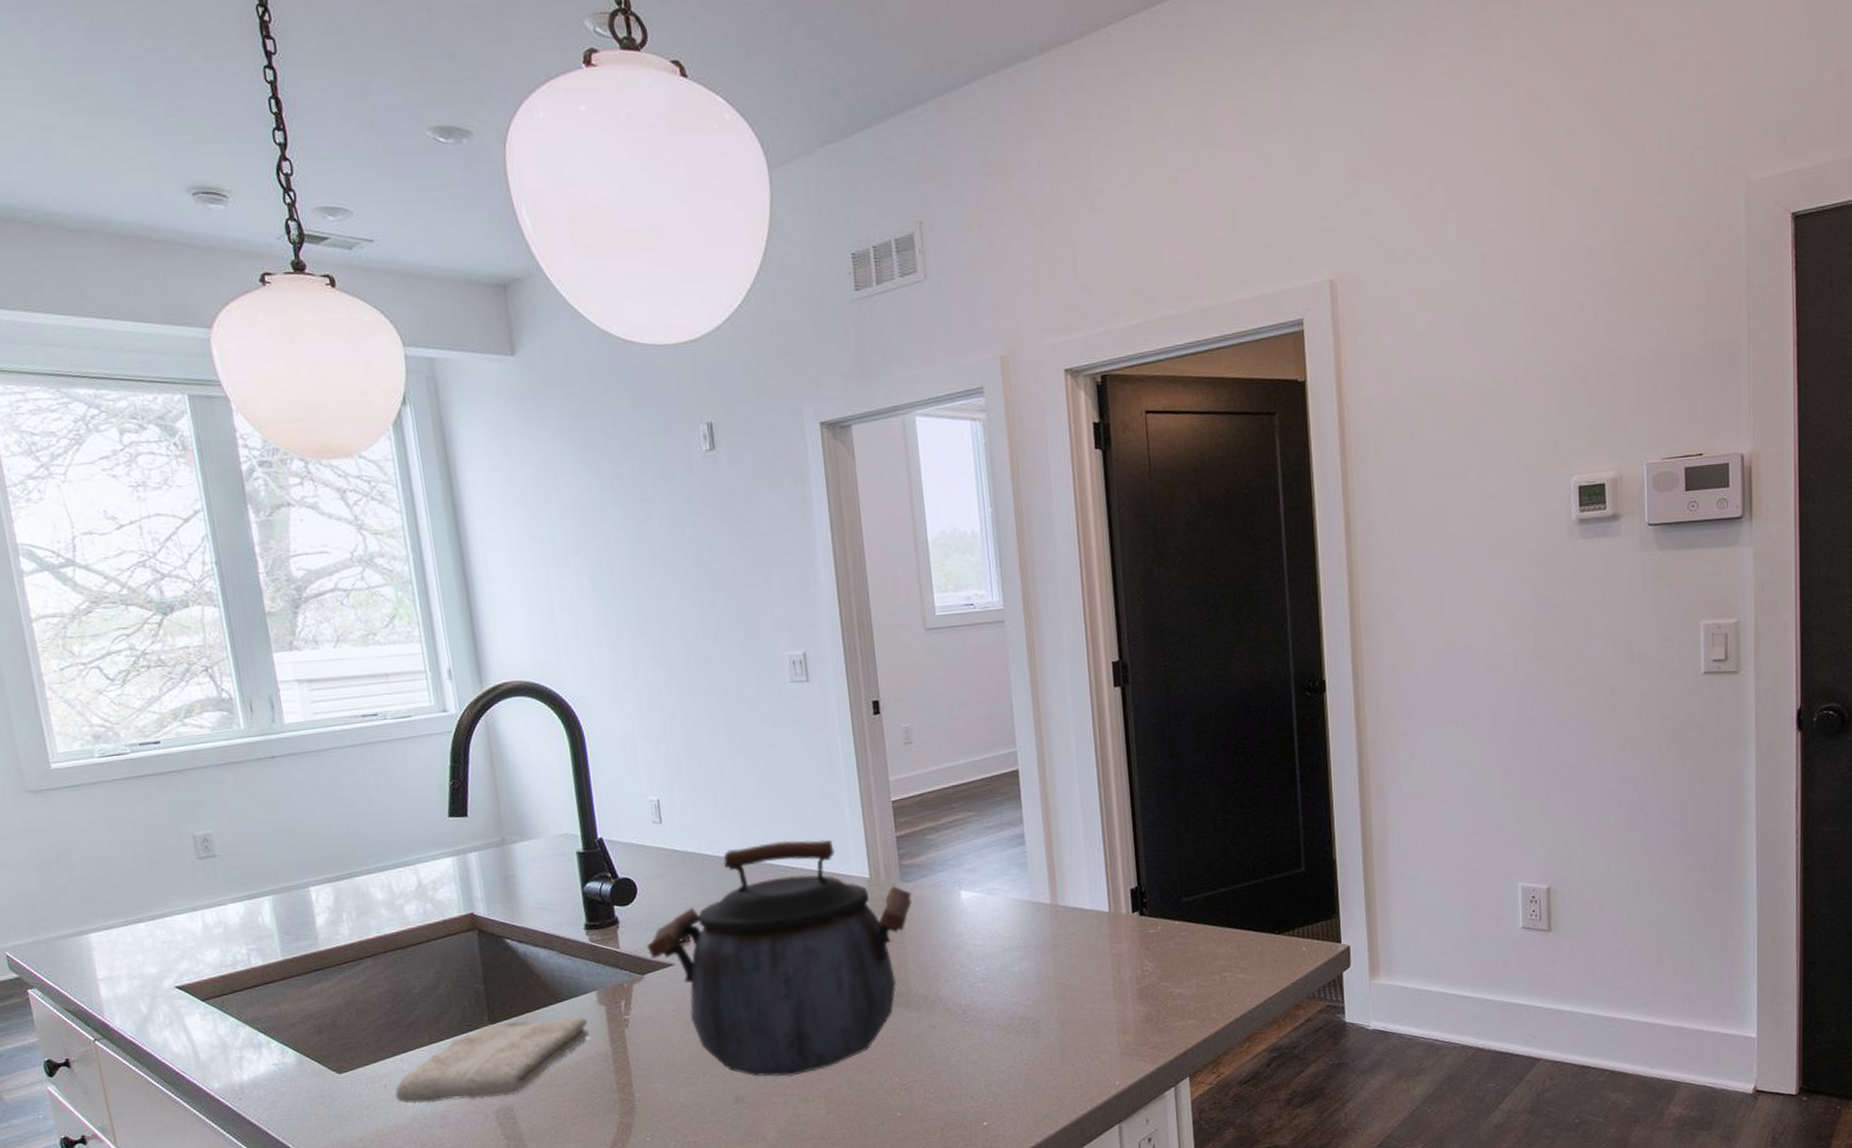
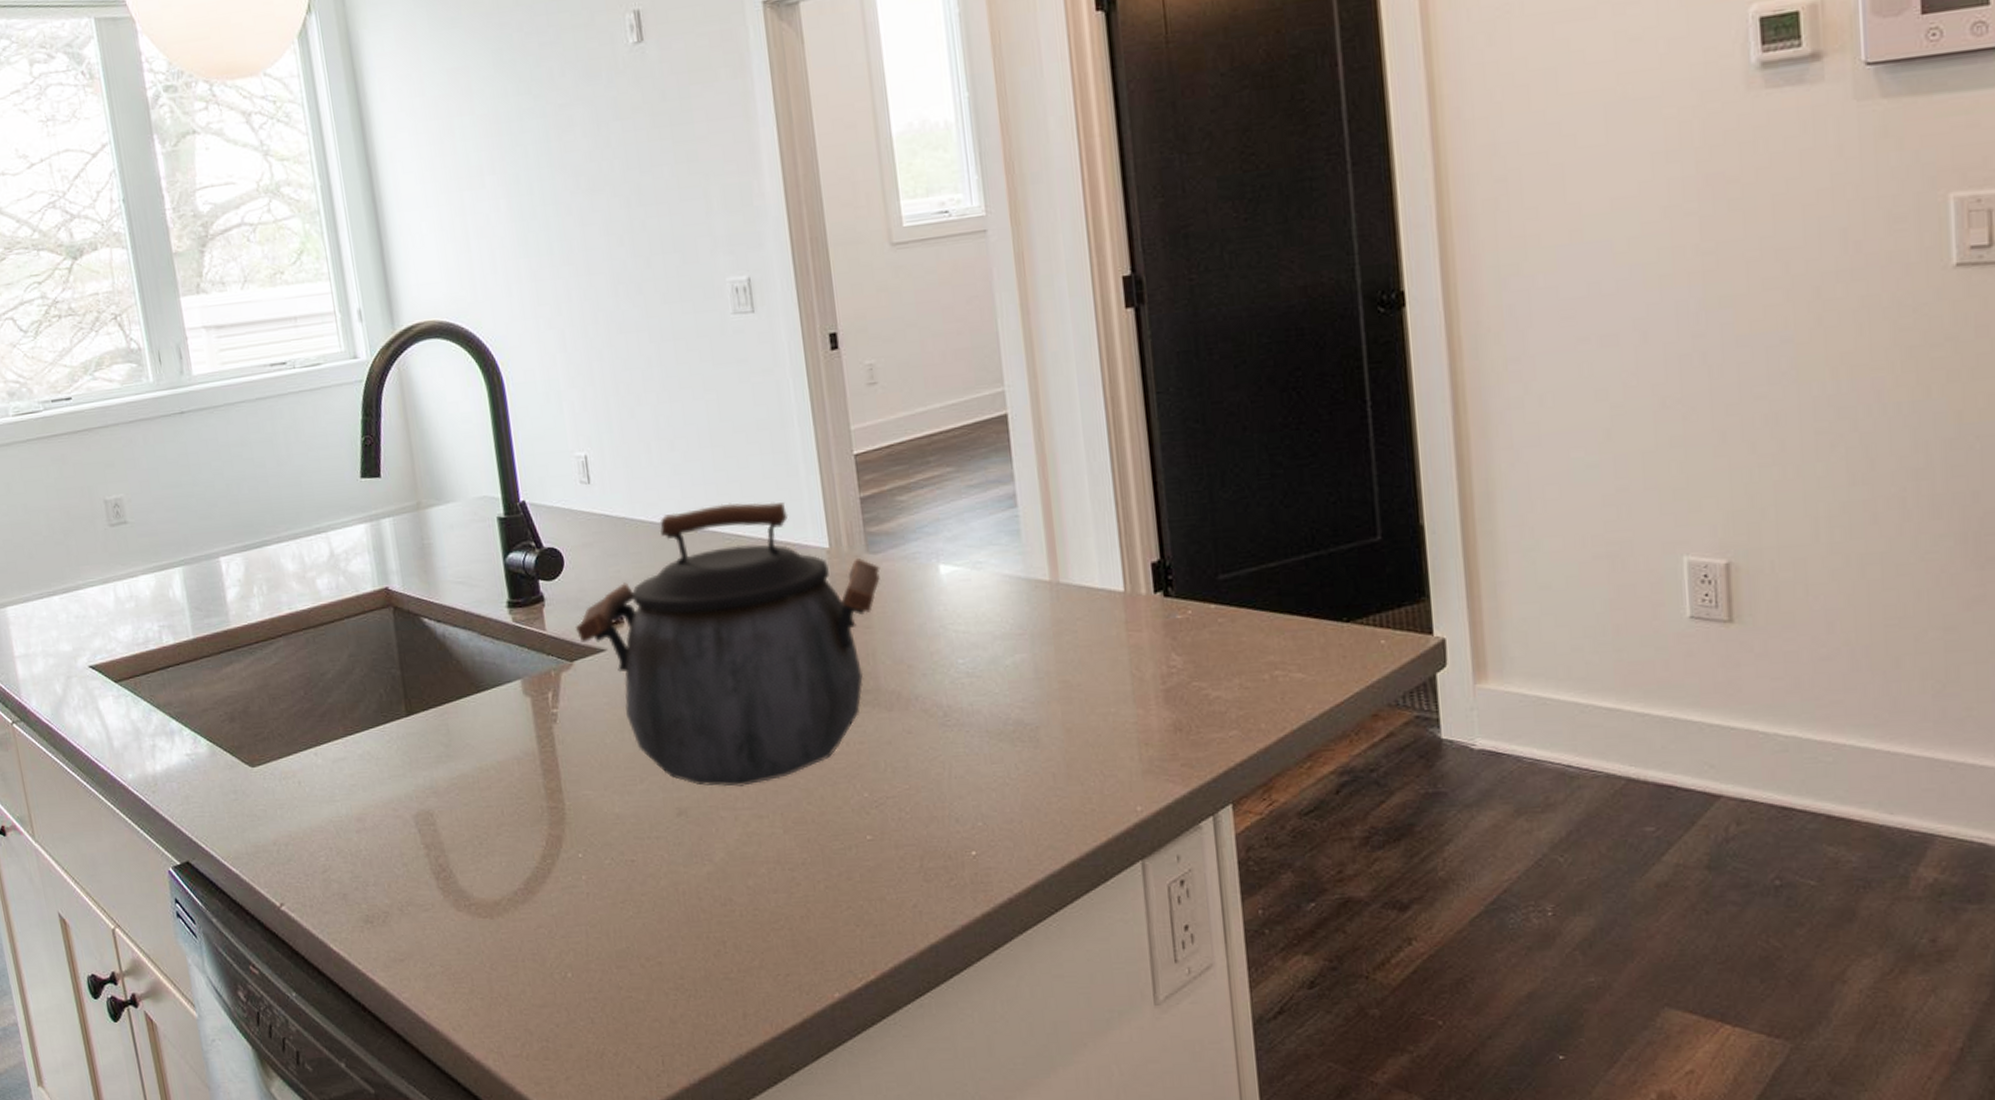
washcloth: present [395,1016,589,1104] -> none [309,708,514,805]

